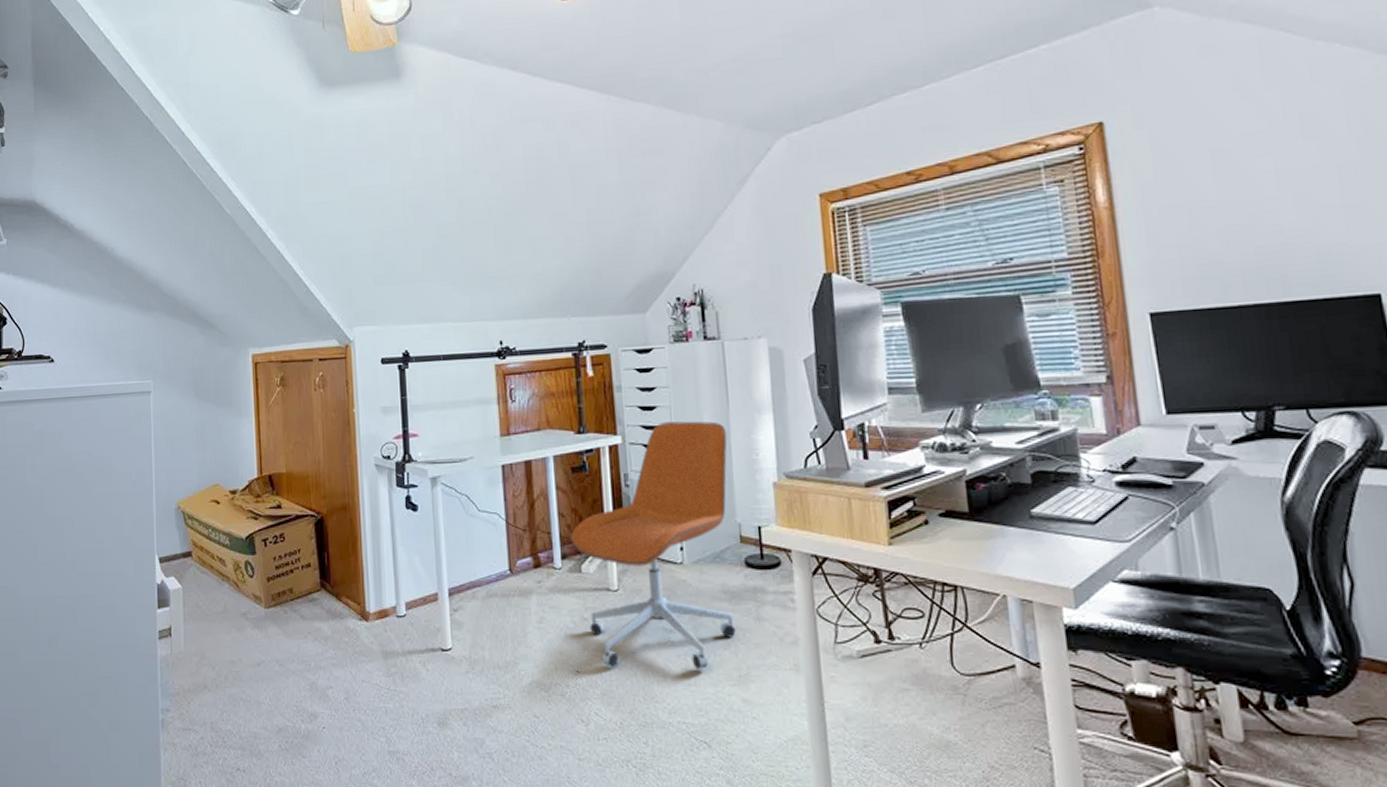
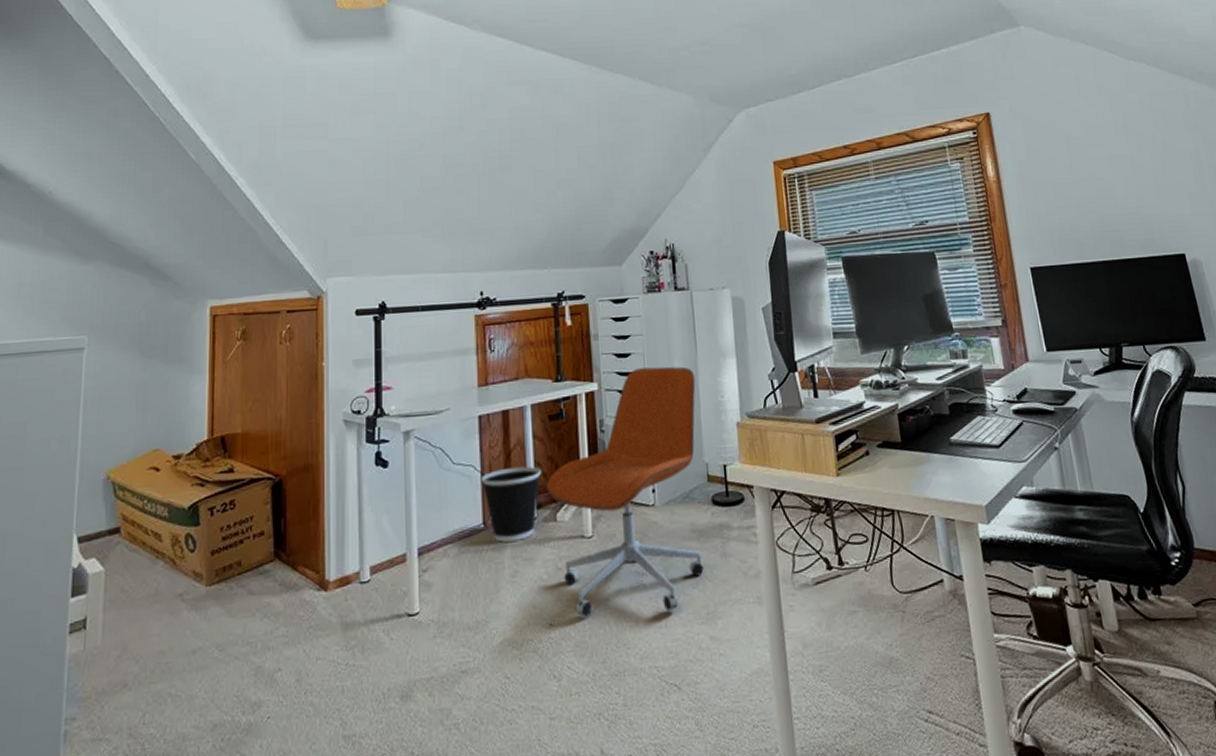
wastebasket: none [506,516,565,589] -> present [481,466,541,542]

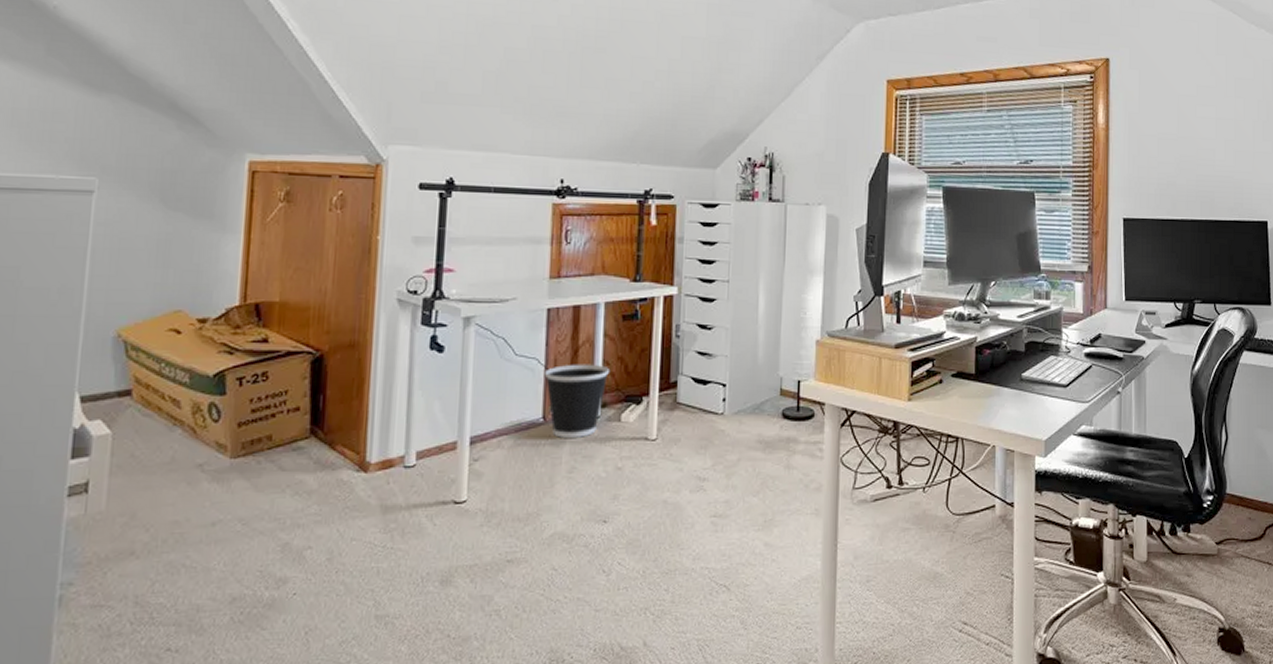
office chair: present [546,366,704,617] -> none [613,277,780,517]

